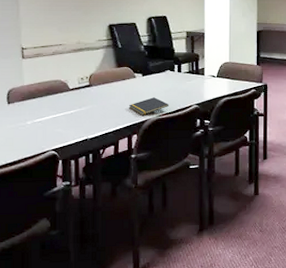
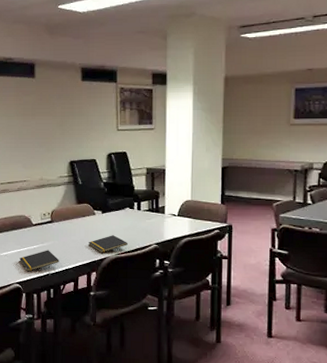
notepad: none [55,114,99,138] -> present [19,250,59,272]

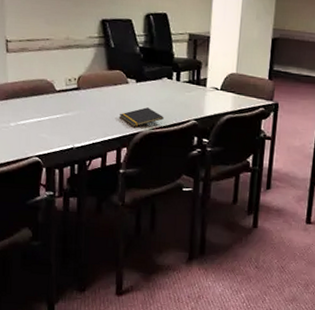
notepad: present [19,250,59,272] -> none [39,120,86,144]

